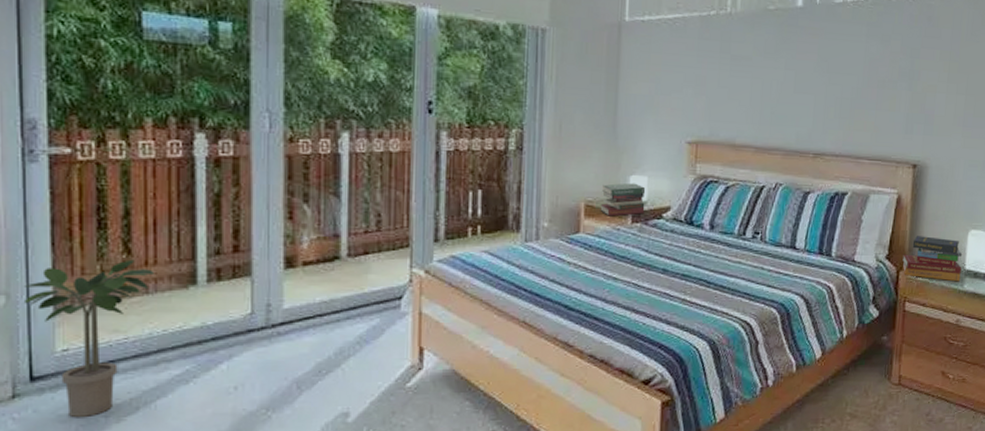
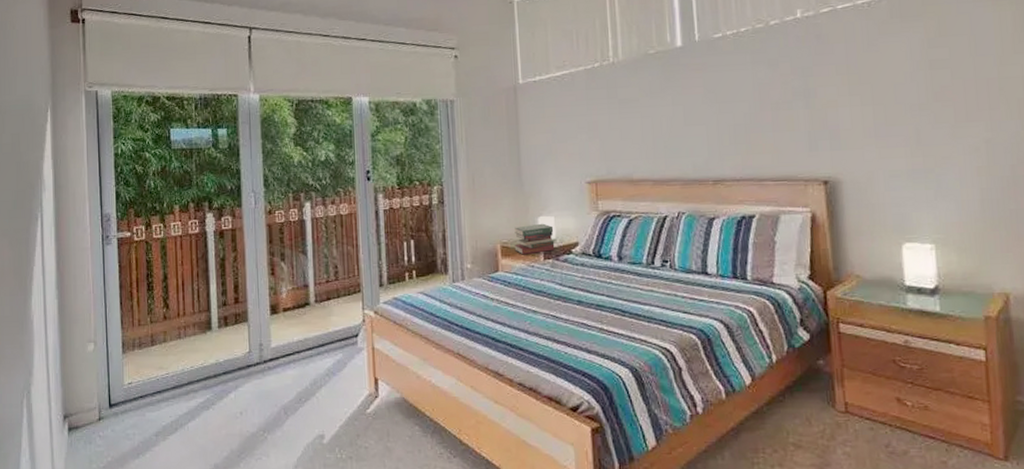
potted plant: present [23,259,155,418] -> none [104,312,184,437]
books: present [902,236,962,282] -> none [828,253,902,300]

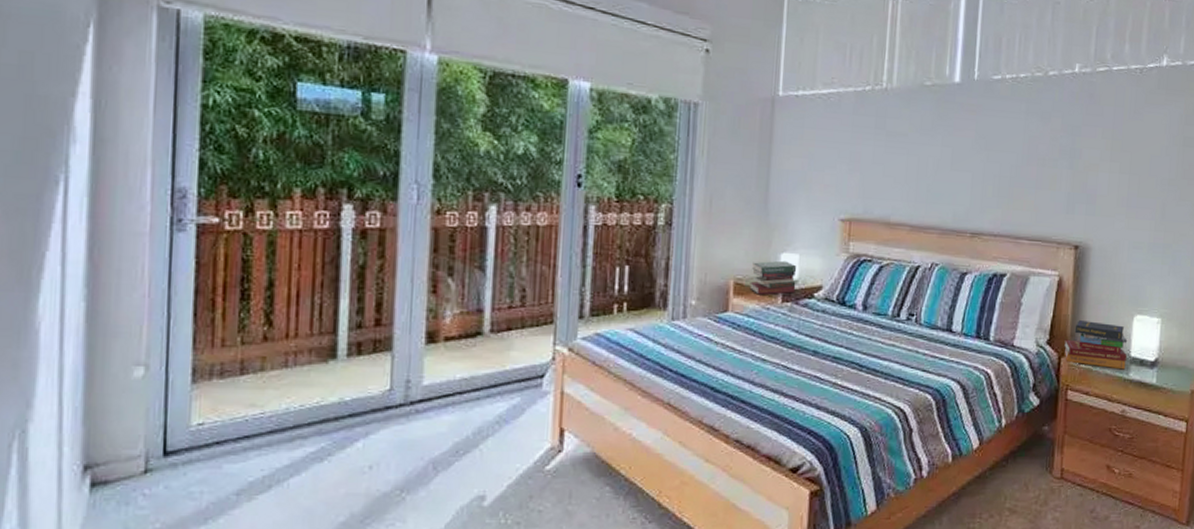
books: none [828,253,902,300] -> present [1064,320,1127,370]

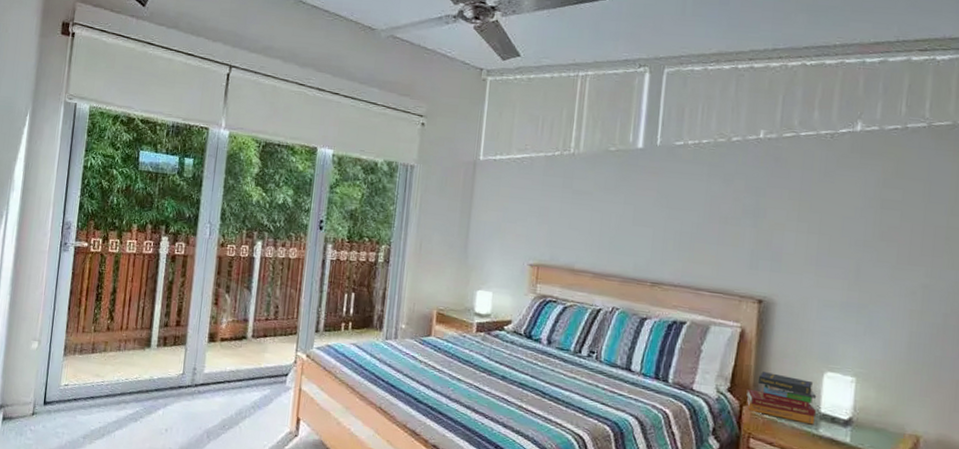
books: present [749,260,797,295] -> none [449,296,490,325]

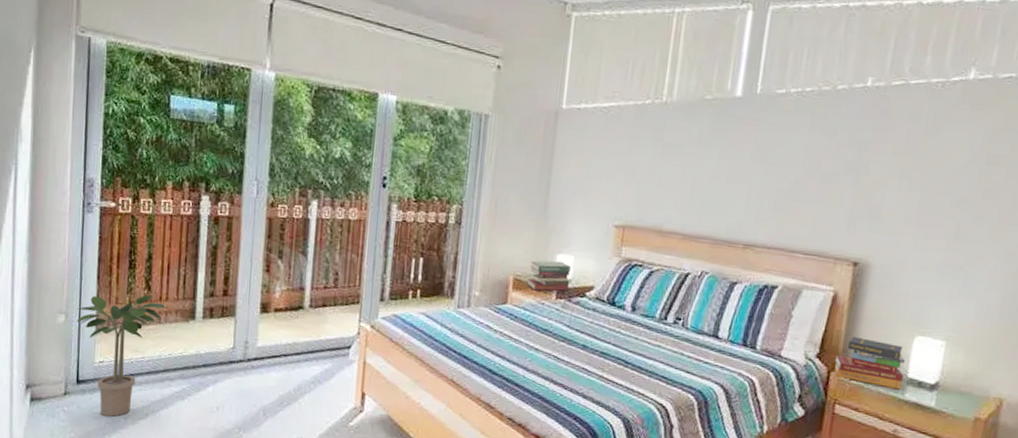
potted plant: none [48,324,126,436] -> present [77,294,166,417]
books: none [449,296,490,325] -> present [527,260,571,291]

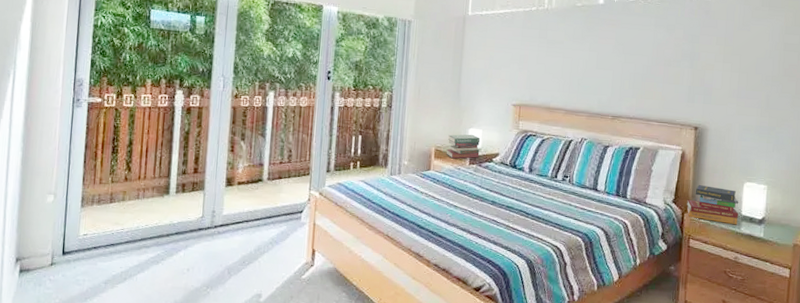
potted plant: present [77,294,166,417] -> none [64,175,144,283]

